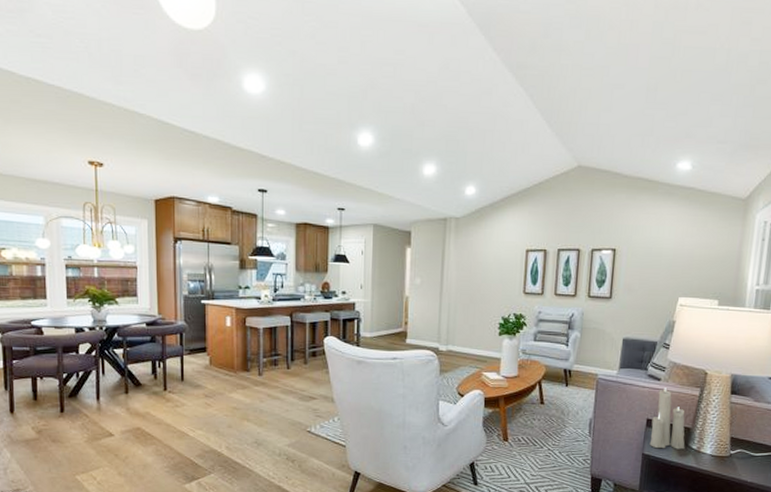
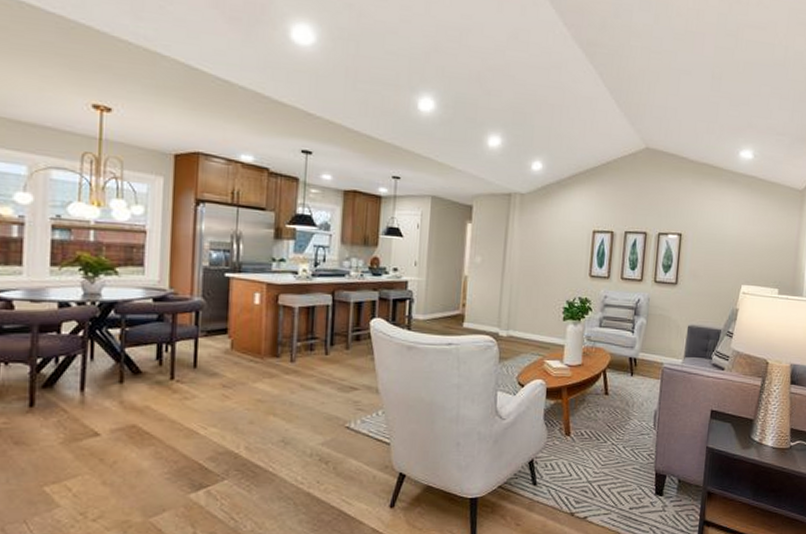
candle: present [649,387,685,450] -> none [713,377,748,442]

